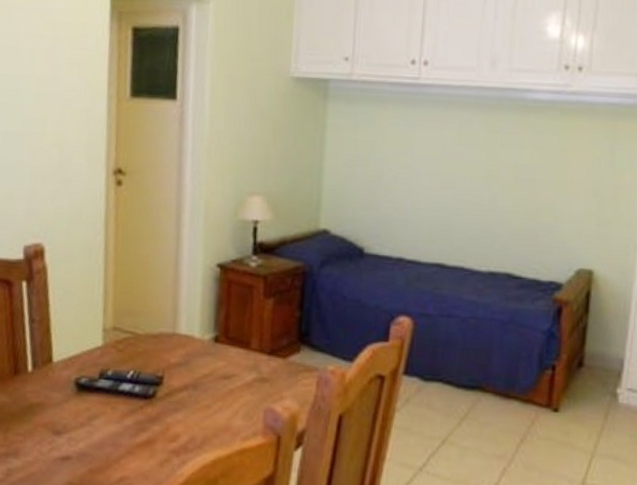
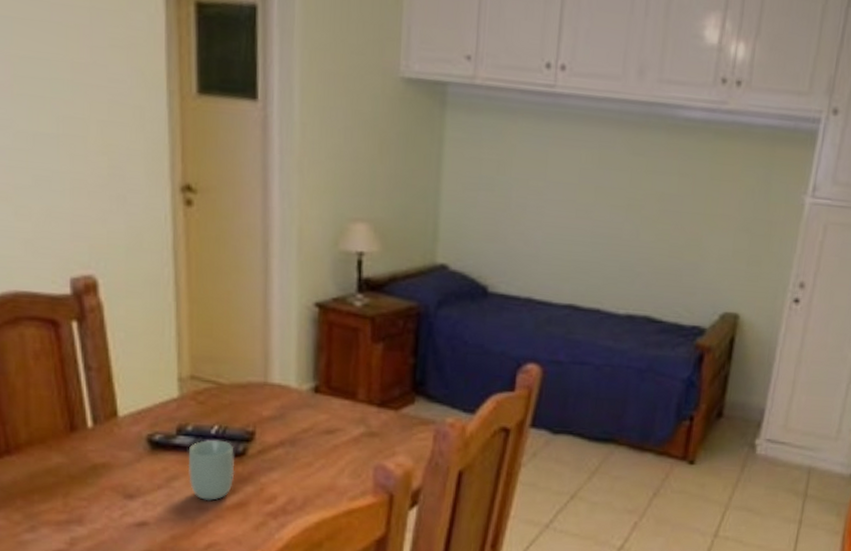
cup: none [106,383,146,438] -> present [187,440,235,500]

